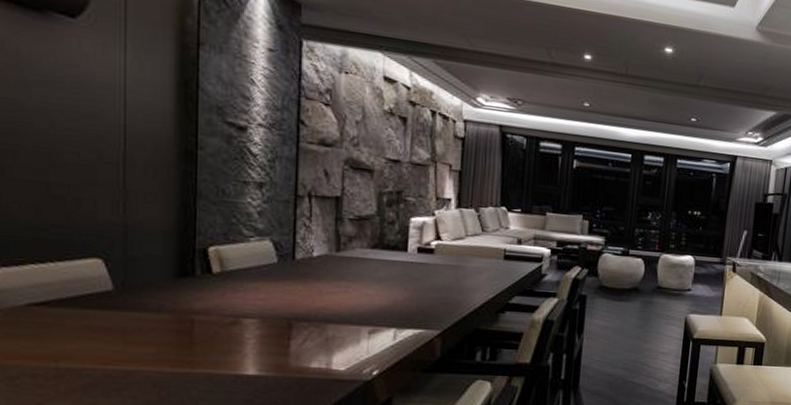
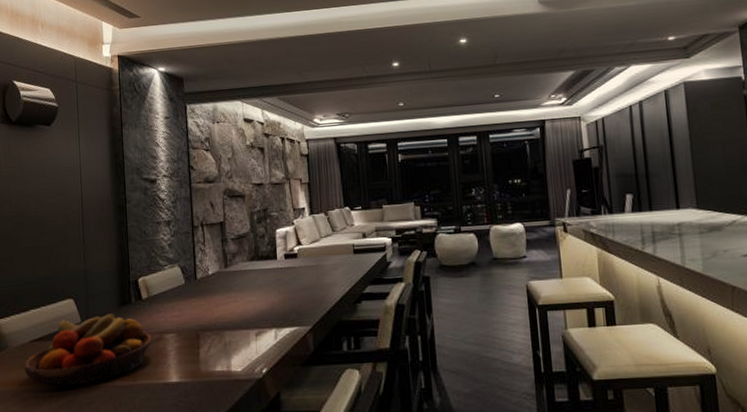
fruit bowl: none [14,284,223,367] -> present [24,313,152,386]

